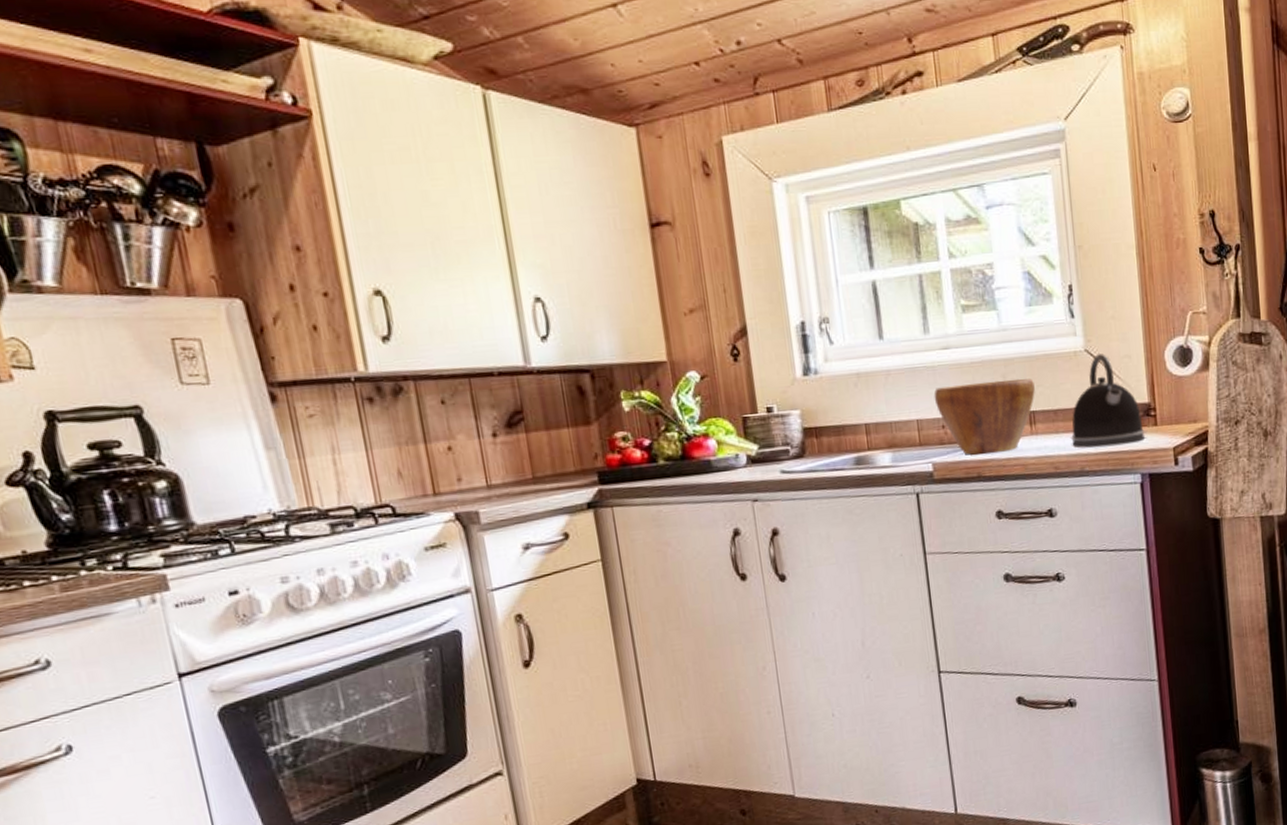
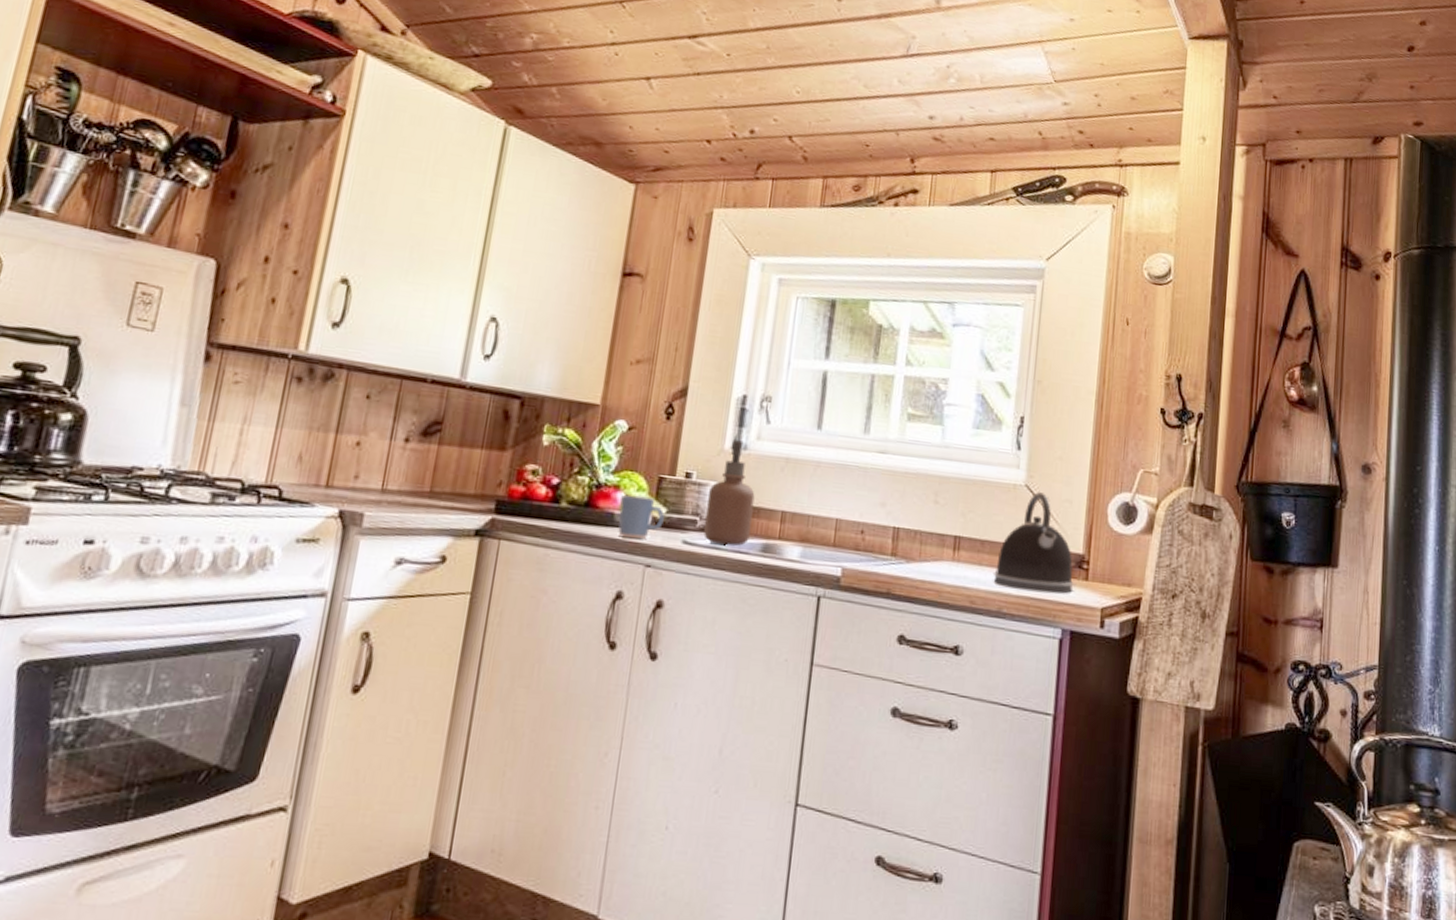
mug: none [713,437,758,479] -> present [618,494,665,539]
soap dispenser: none [792,366,841,468] -> present [704,440,755,546]
bowl: present [933,378,1035,455] -> none [859,490,966,573]

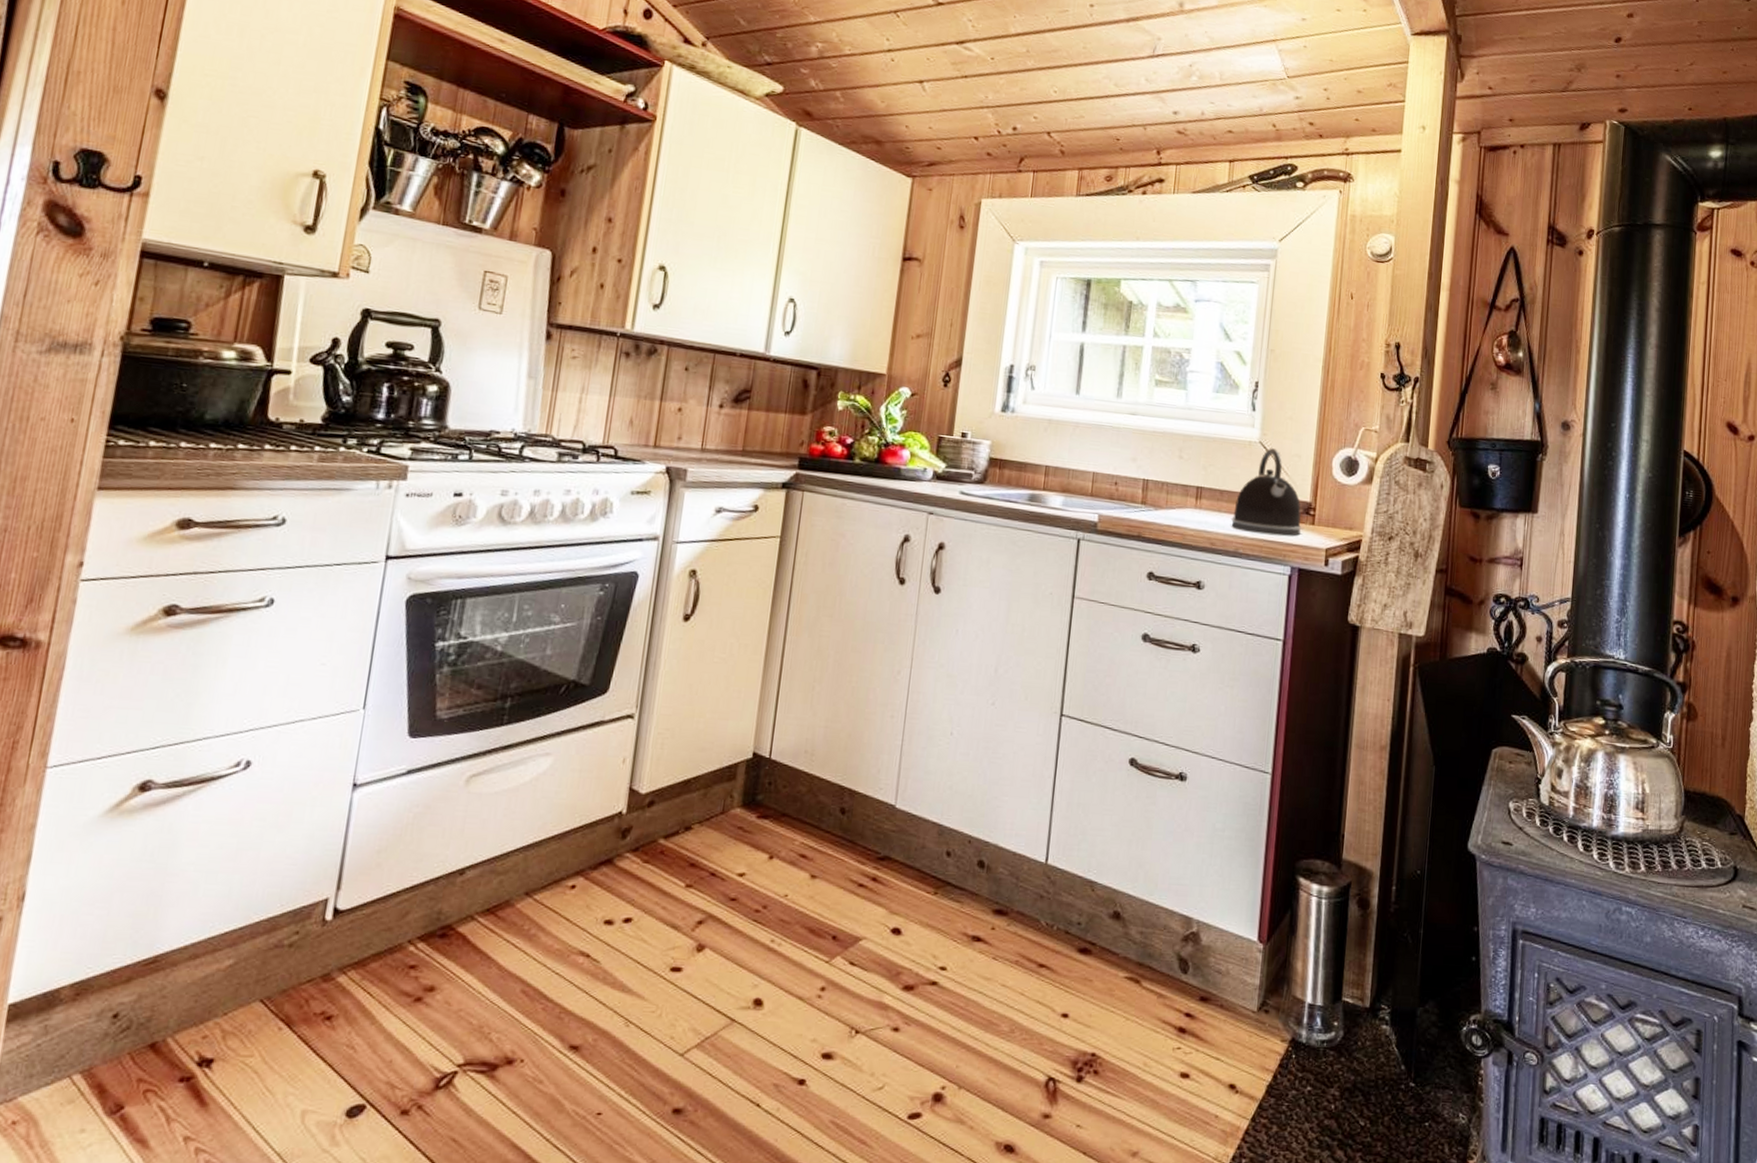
mug: present [618,494,665,539] -> none [904,452,944,490]
soap dispenser: present [704,440,755,546] -> none [978,404,1022,496]

